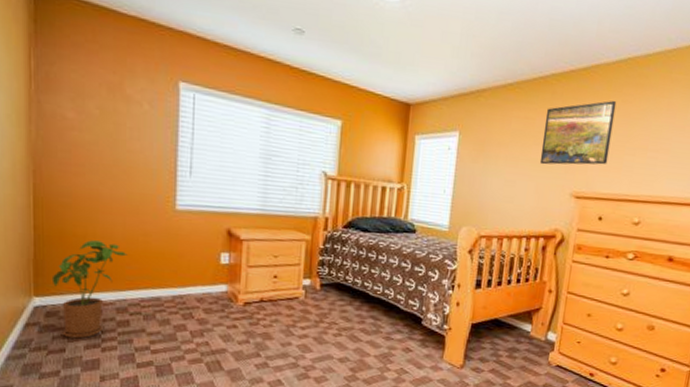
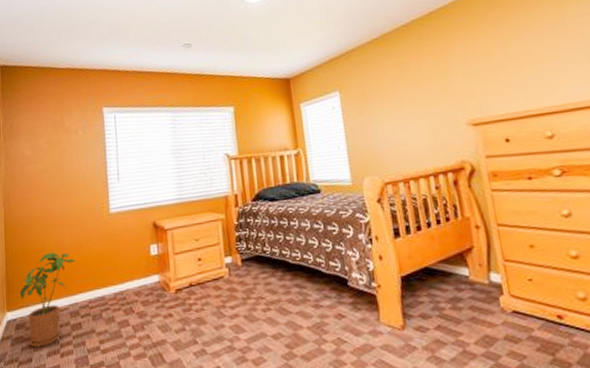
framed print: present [539,100,617,165] -> none [416,26,496,102]

